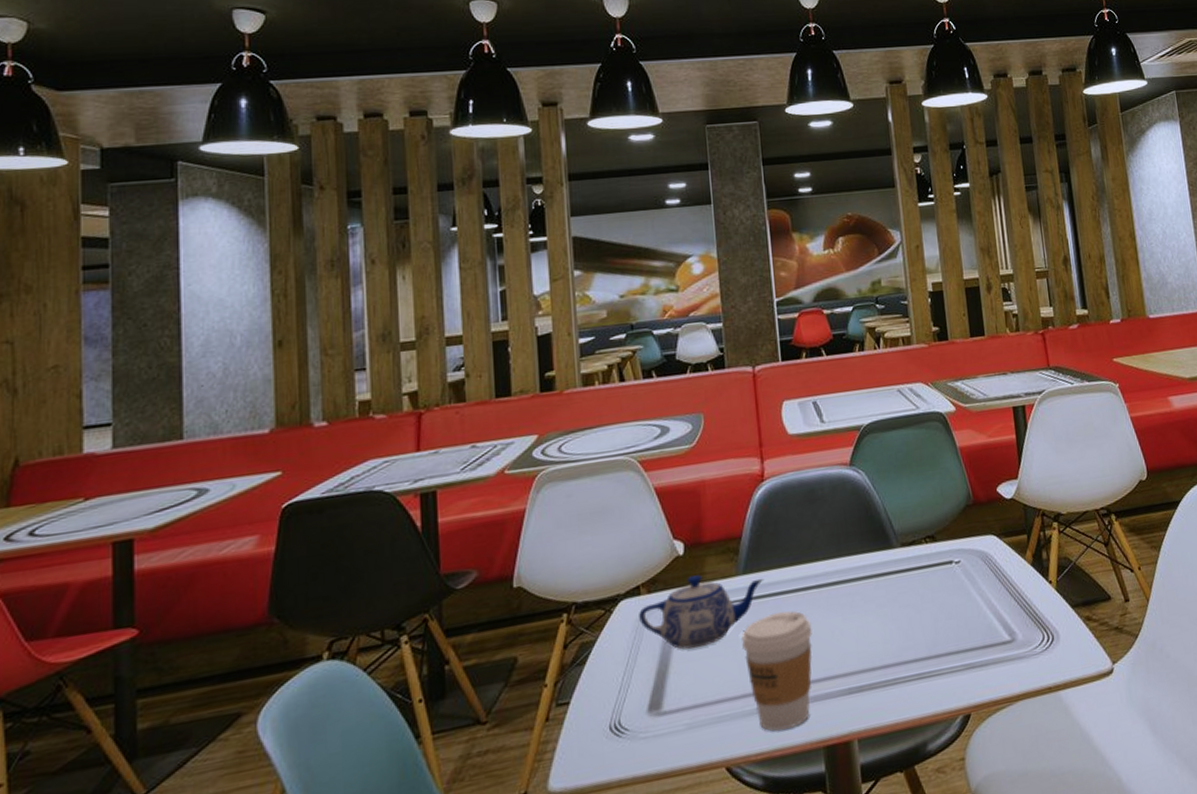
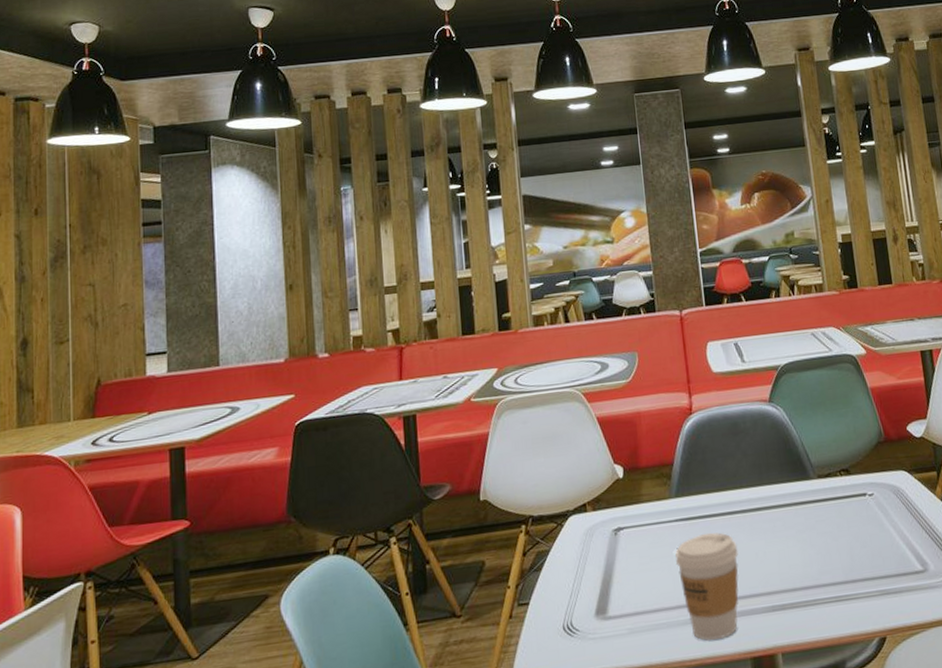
teapot: present [639,575,764,650] -> none [586,496,694,562]

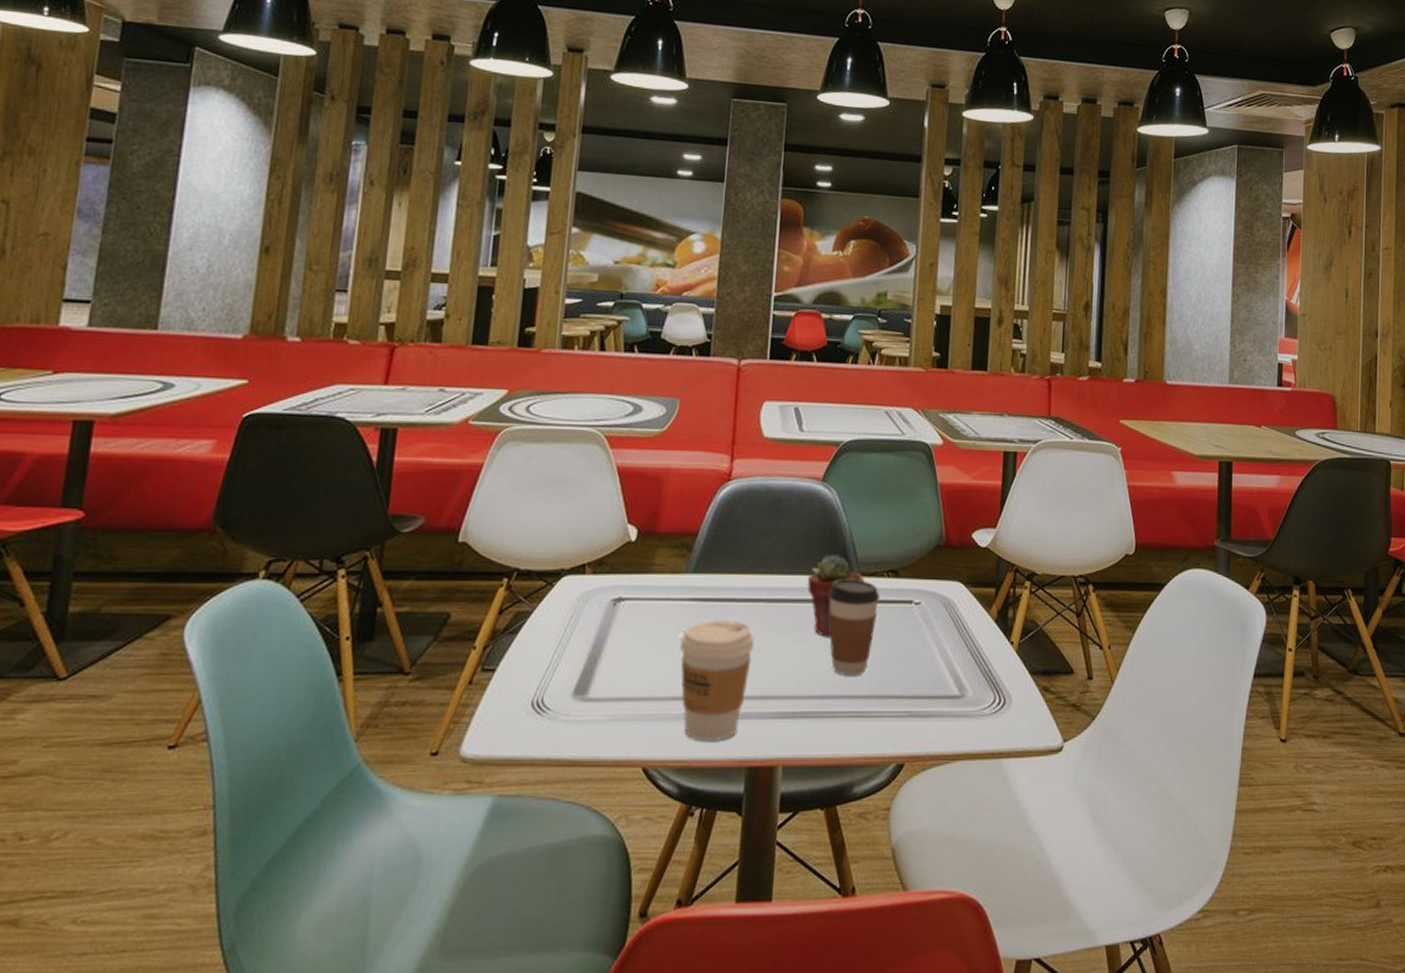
potted succulent: none [773,463,821,536] -> present [807,554,864,637]
coffee cup: none [793,482,839,567] -> present [828,579,881,676]

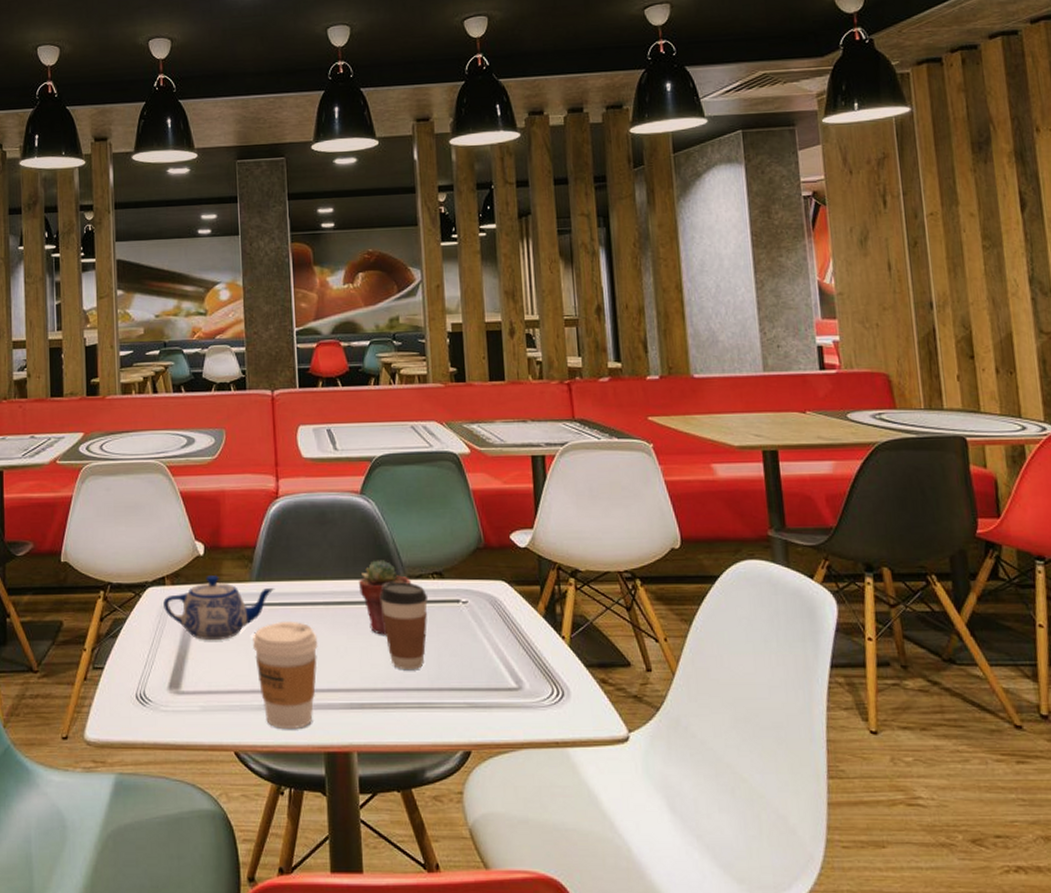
teapot: none [579,565,714,639] -> present [163,575,275,640]

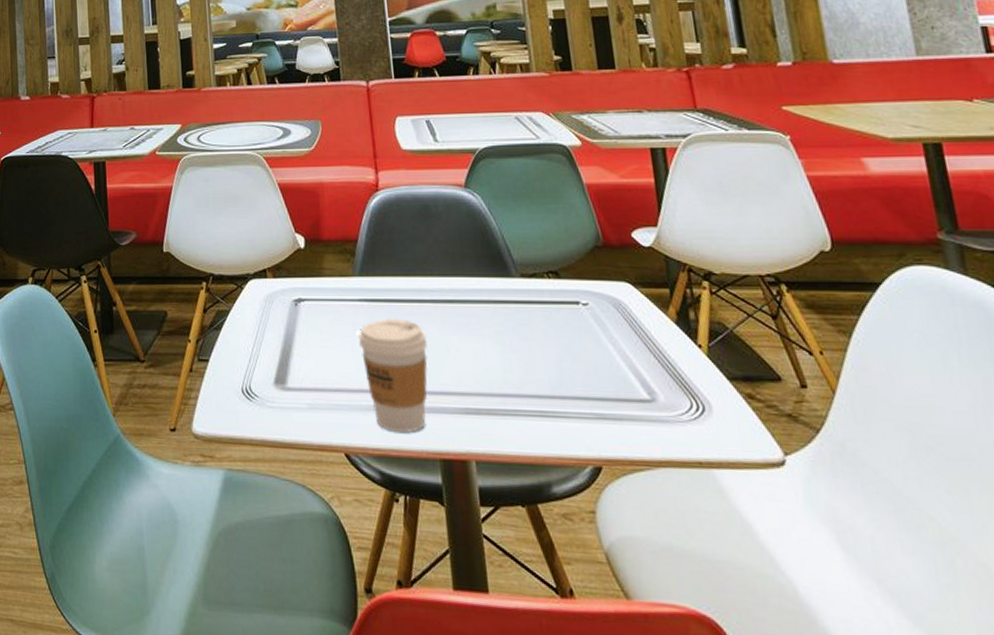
teapot: present [163,575,275,640] -> none [266,269,380,336]
potted succulent: present [359,560,411,635] -> none [468,257,524,337]
coffee cup: present [379,582,429,671] -> none [491,281,545,376]

